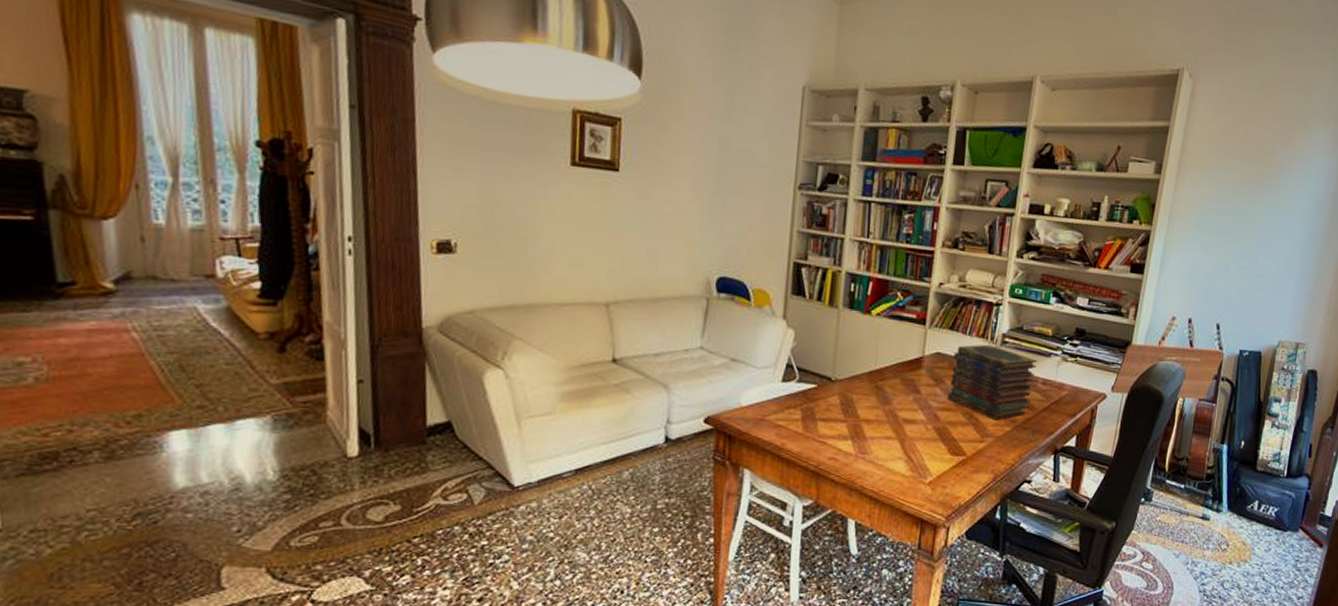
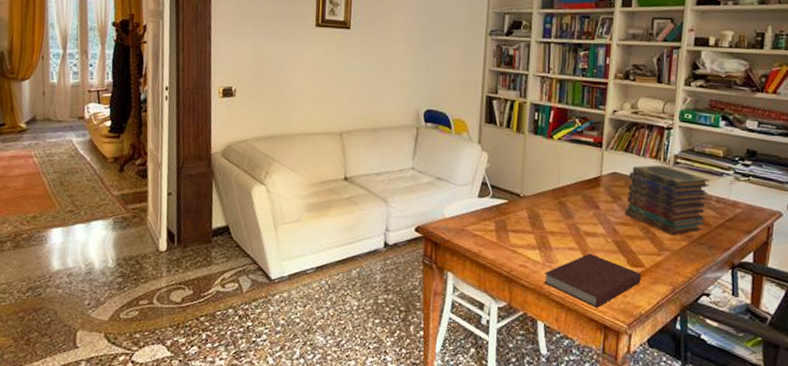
notebook: none [856,443,962,501] -> present [544,253,641,308]

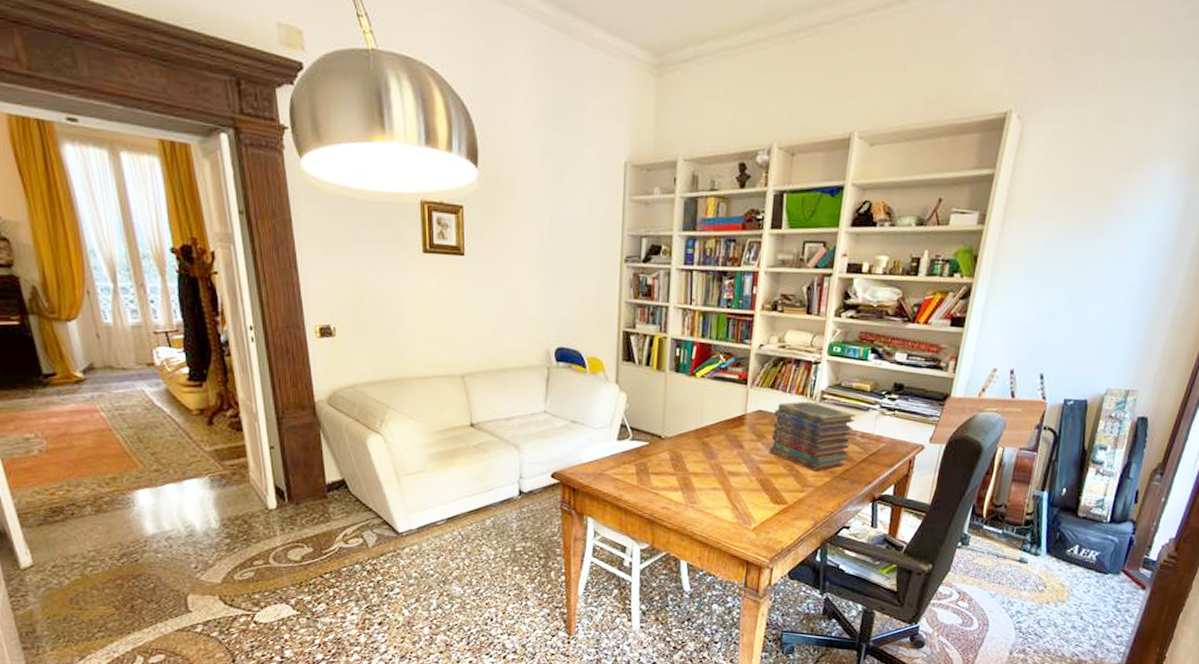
notebook: present [544,253,641,308] -> none [687,493,784,545]

